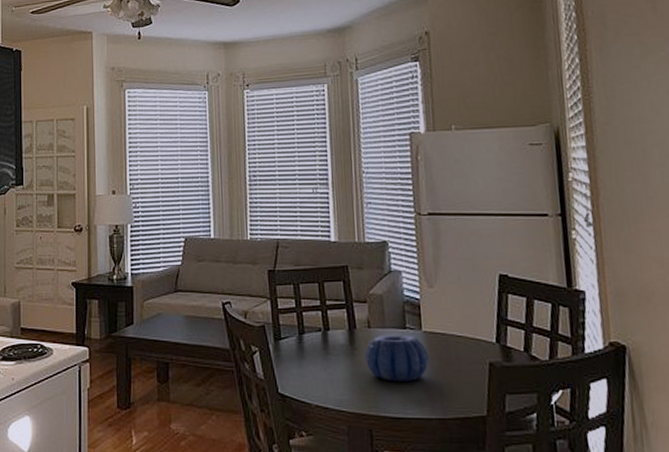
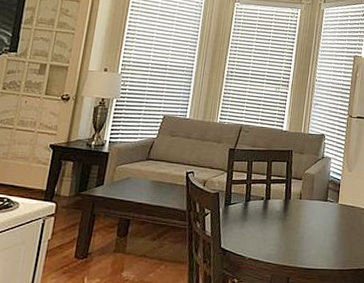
decorative bowl: present [364,336,429,382] -> none [293,206,340,242]

